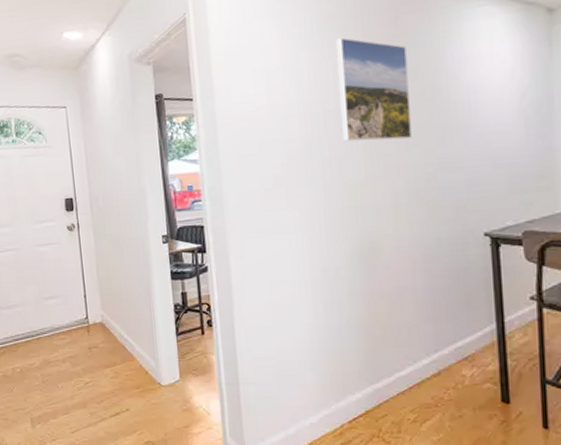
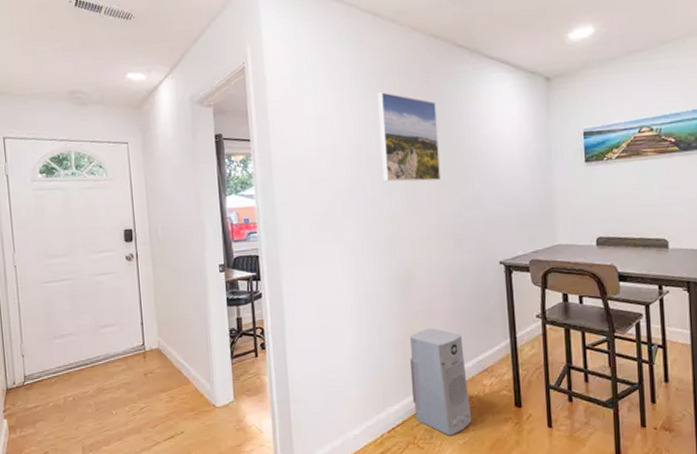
air purifier: none [373,309,449,431] -> present [409,328,472,436]

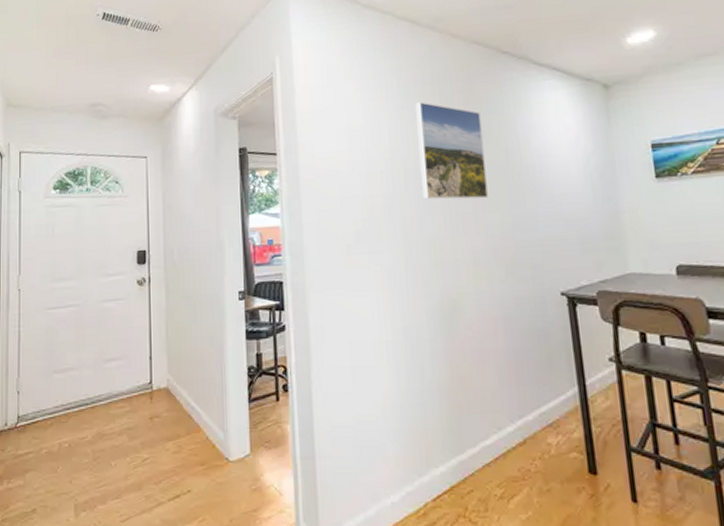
air purifier: present [409,328,472,436] -> none [457,371,536,508]

